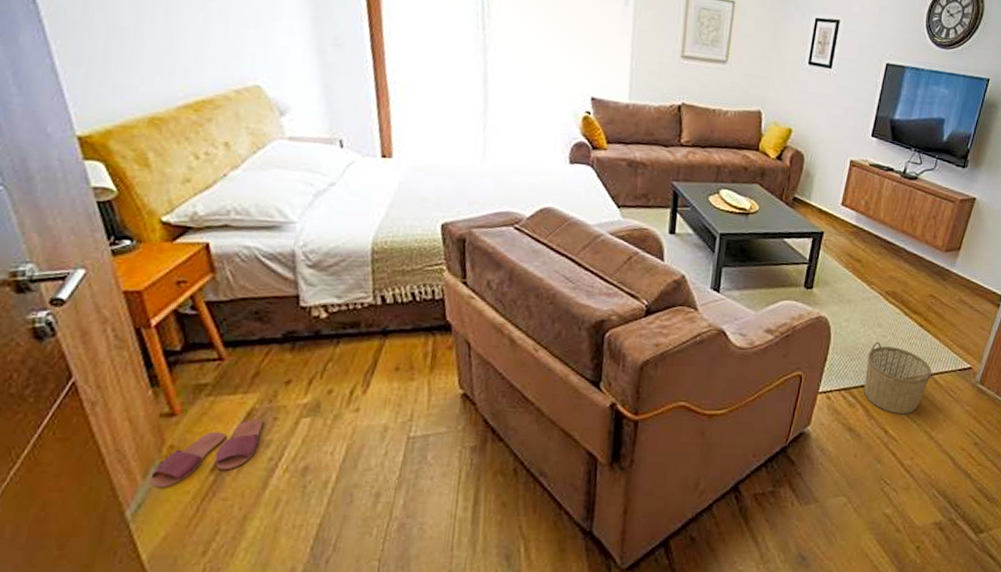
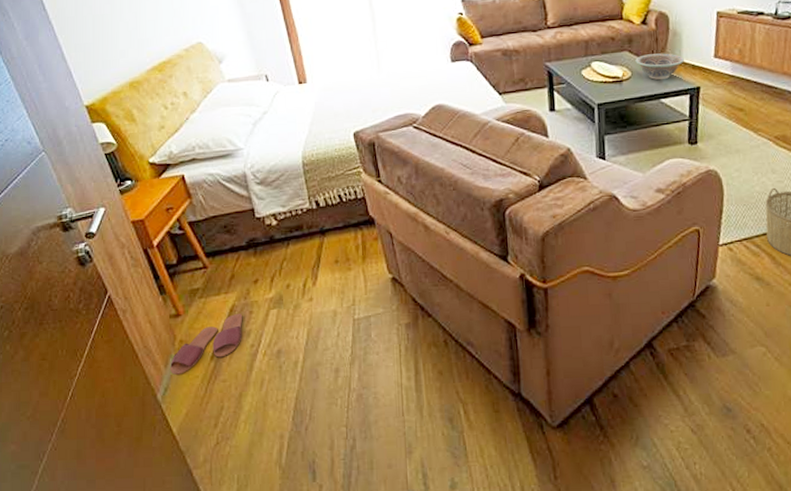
decorative bowl: none [765,190,813,220] -> present [635,53,684,80]

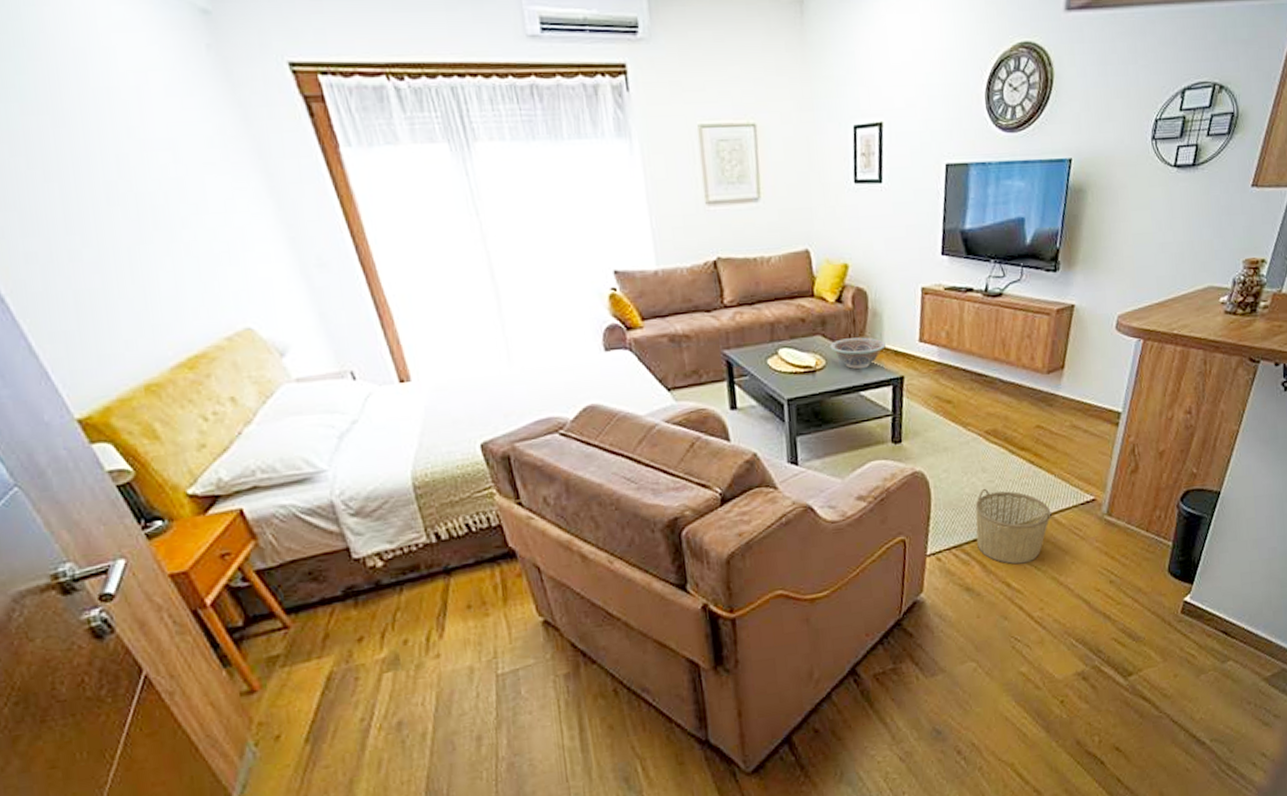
slippers: present [170,313,243,376] -> none [247,680,347,768]

